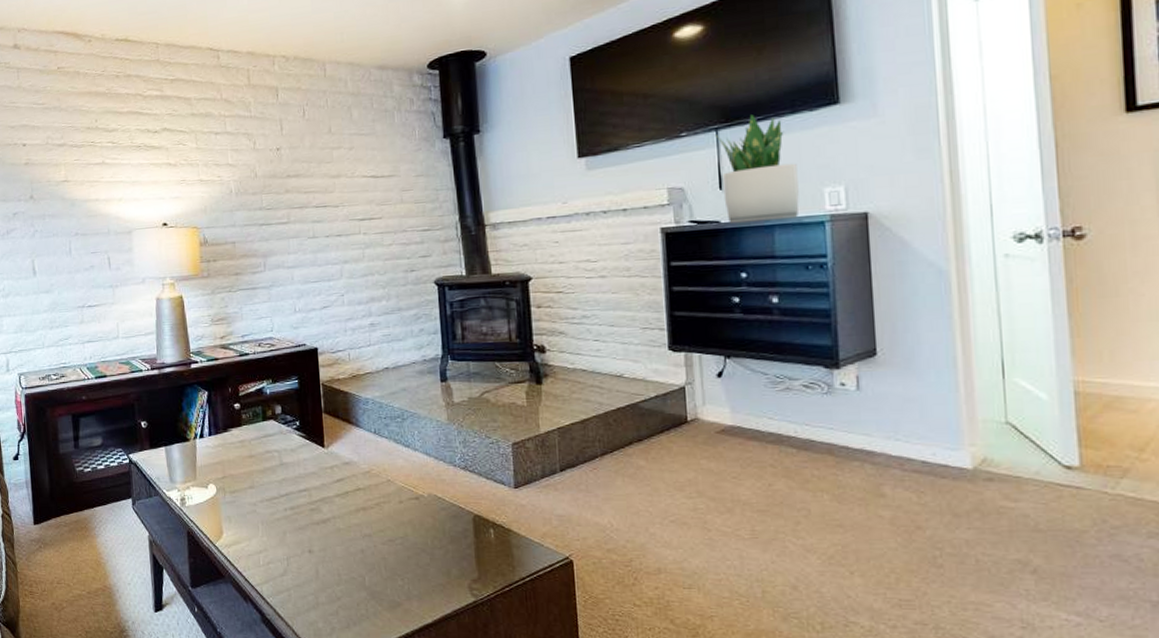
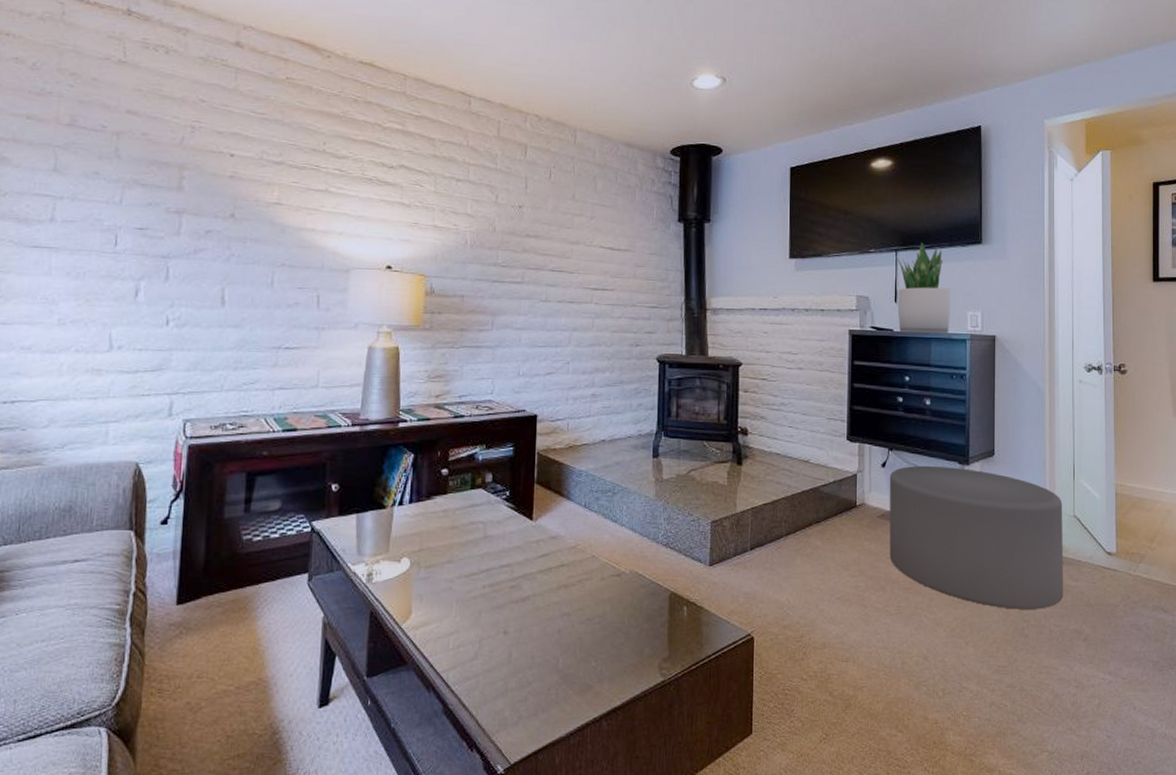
pouf: none [728,372,996,535] -> present [889,465,1064,609]

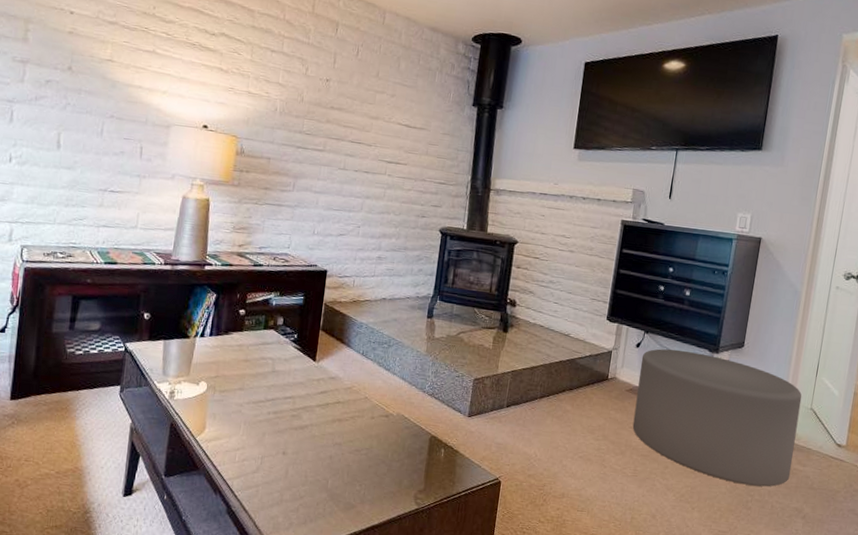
planter: present [894,242,950,334] -> none [670,144,724,232]

